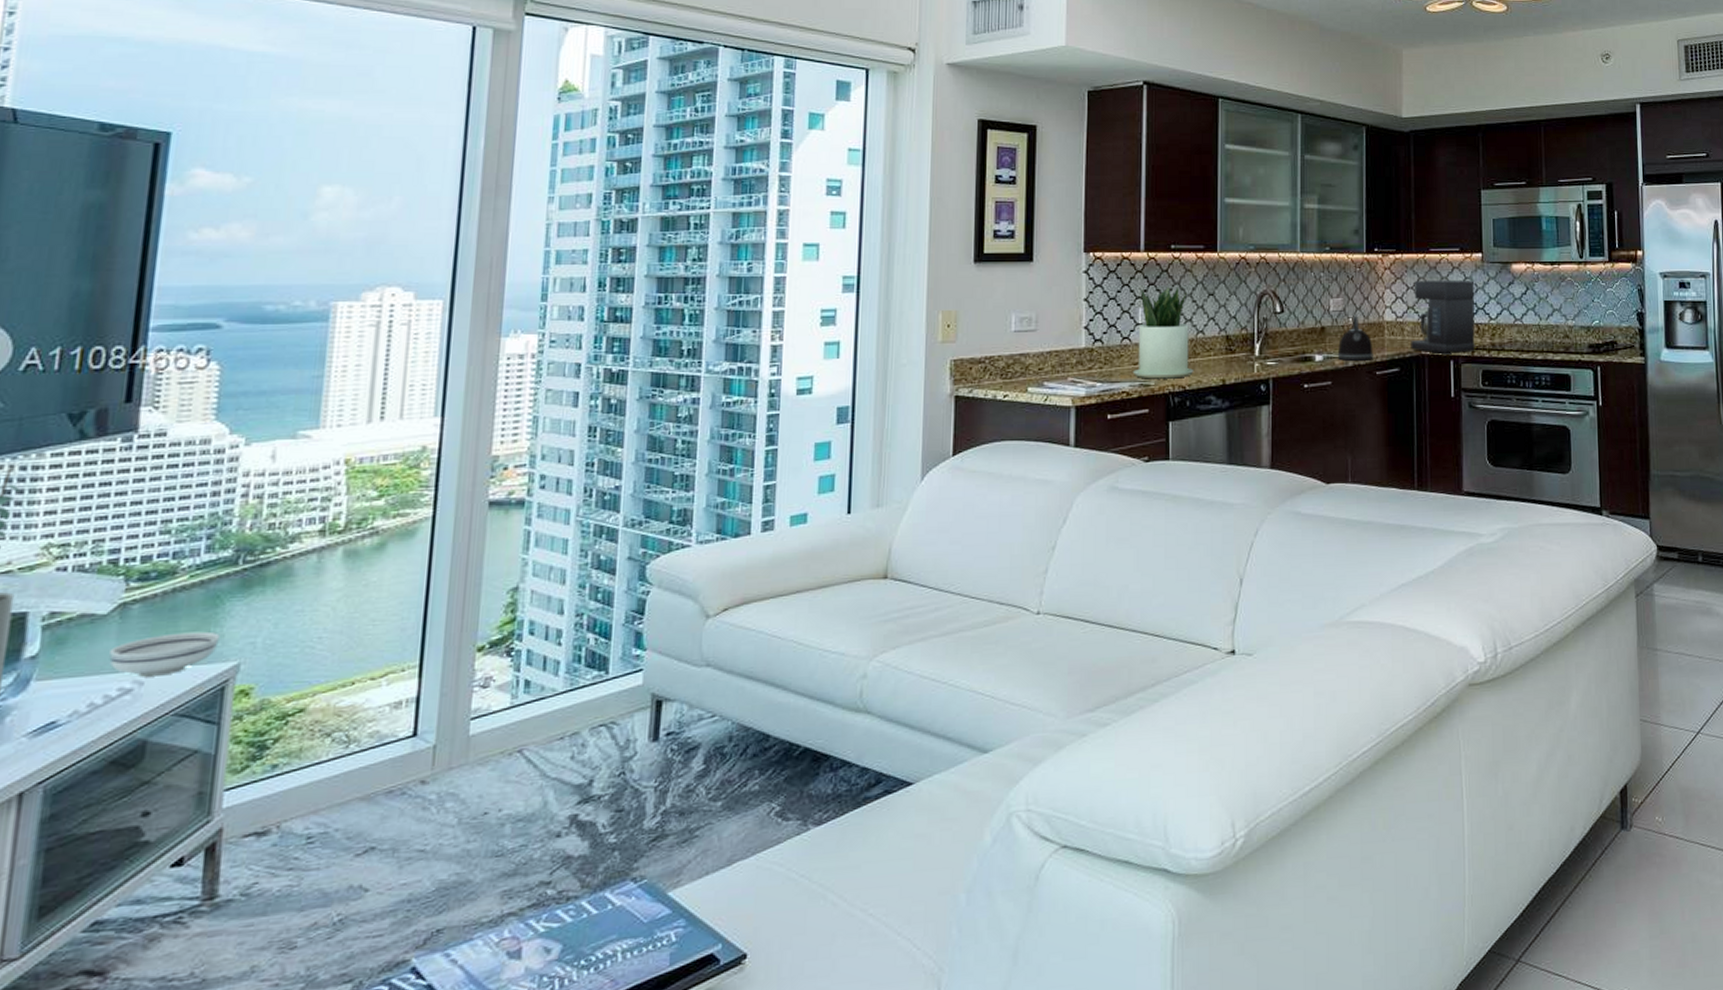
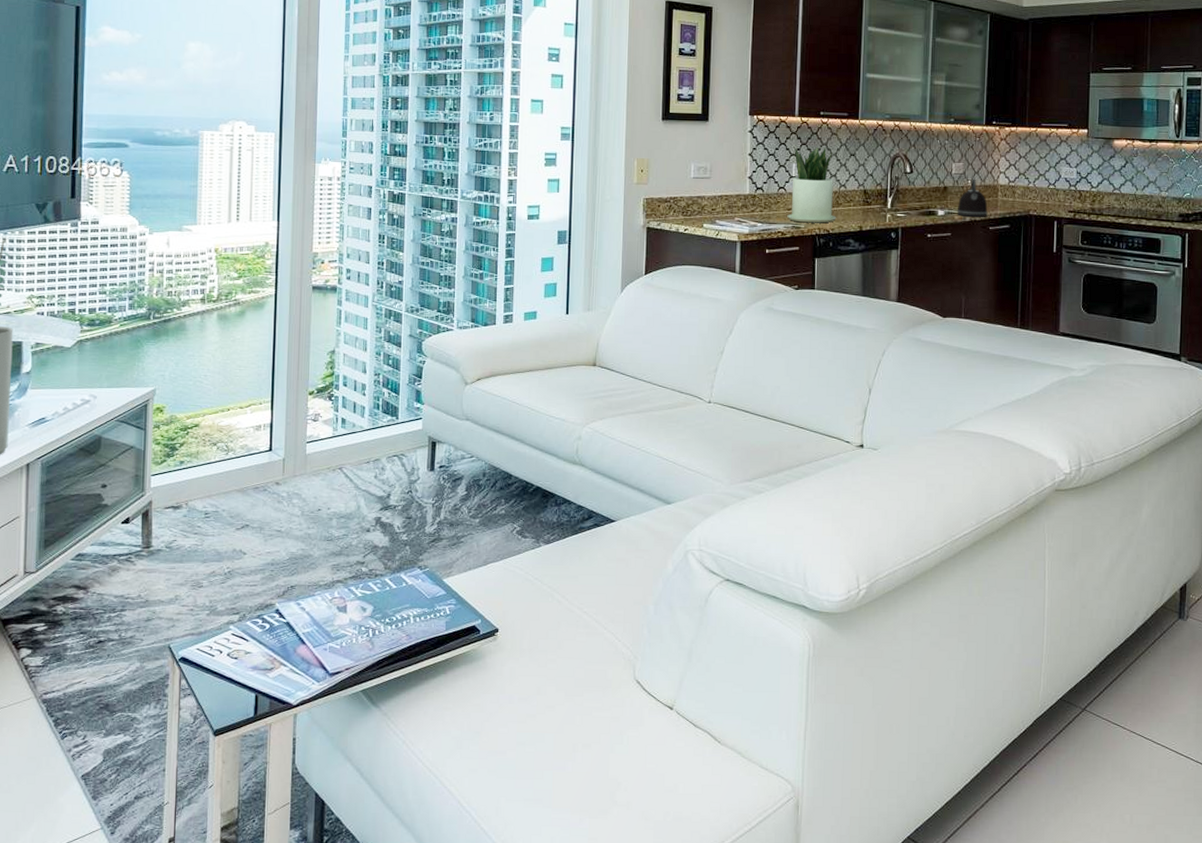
bowl: present [109,631,220,677] -> none [74,364,142,393]
coffee maker: present [1411,279,1475,353] -> none [1020,150,1080,215]

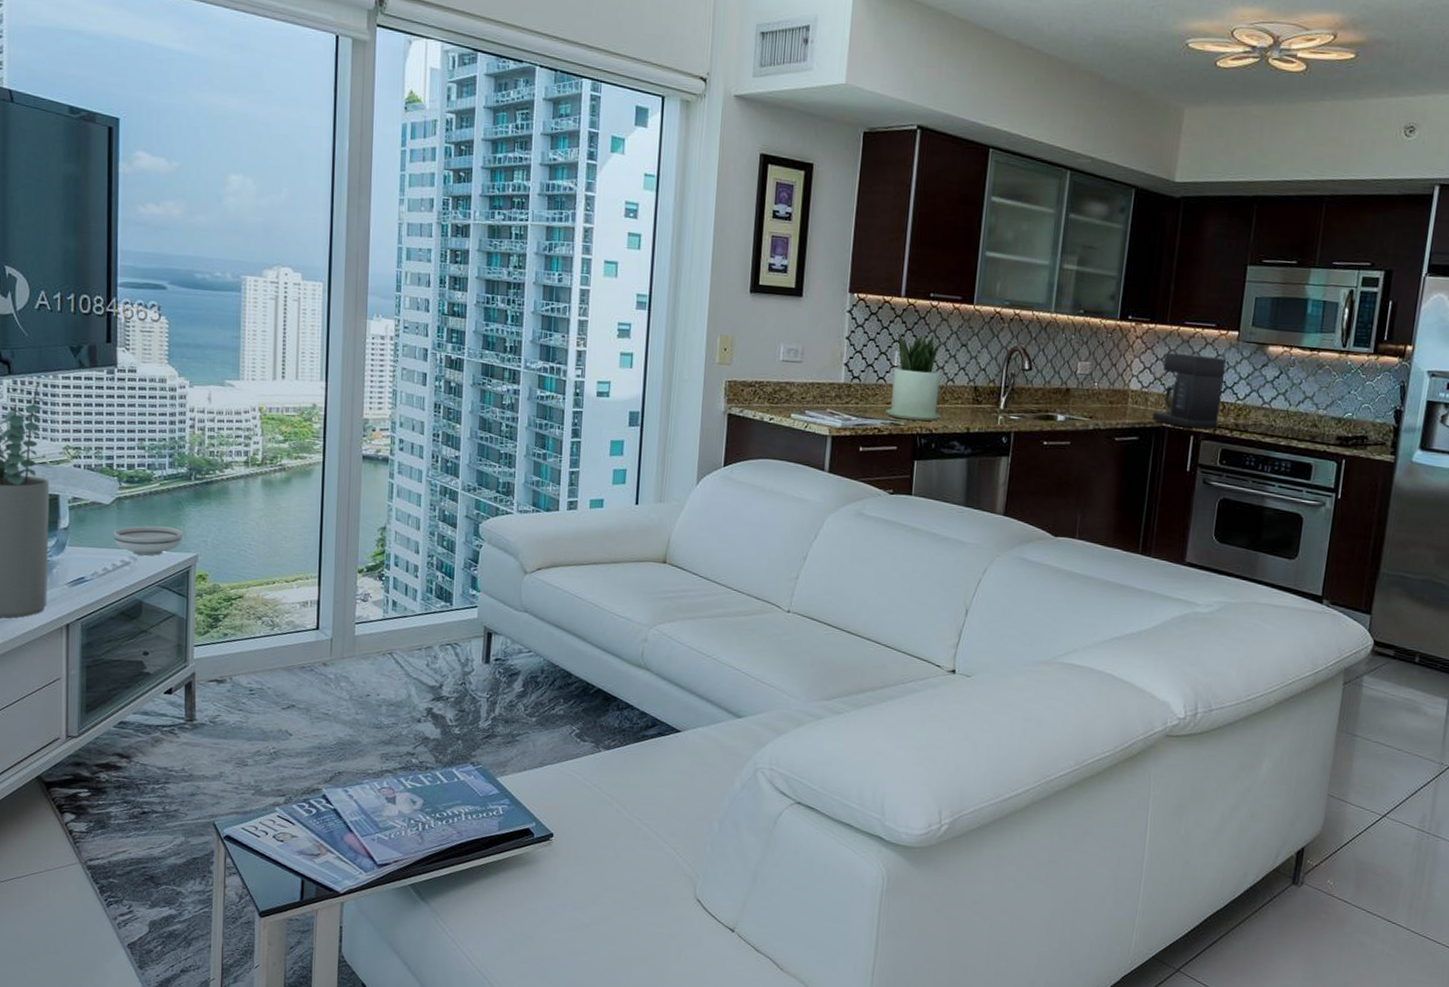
bowl: none [74,364,142,393] -> present [113,525,183,556]
kettle: present [956,177,988,217] -> none [1078,379,1115,426]
coffee maker: none [1020,150,1080,215] -> present [1152,352,1227,429]

